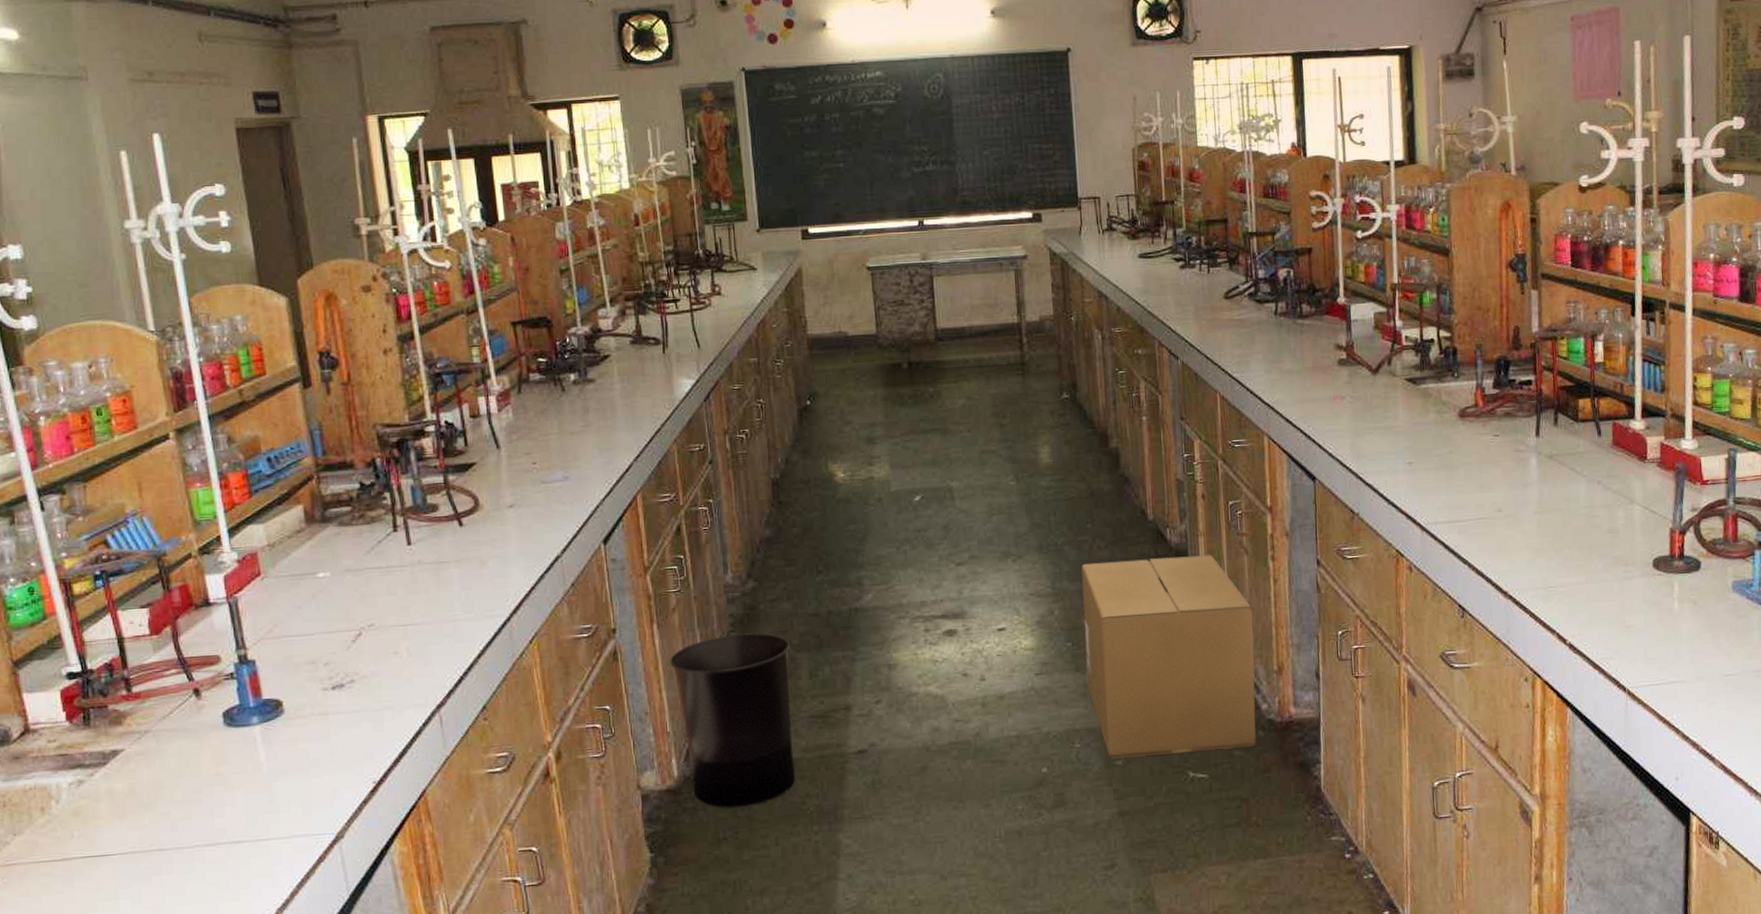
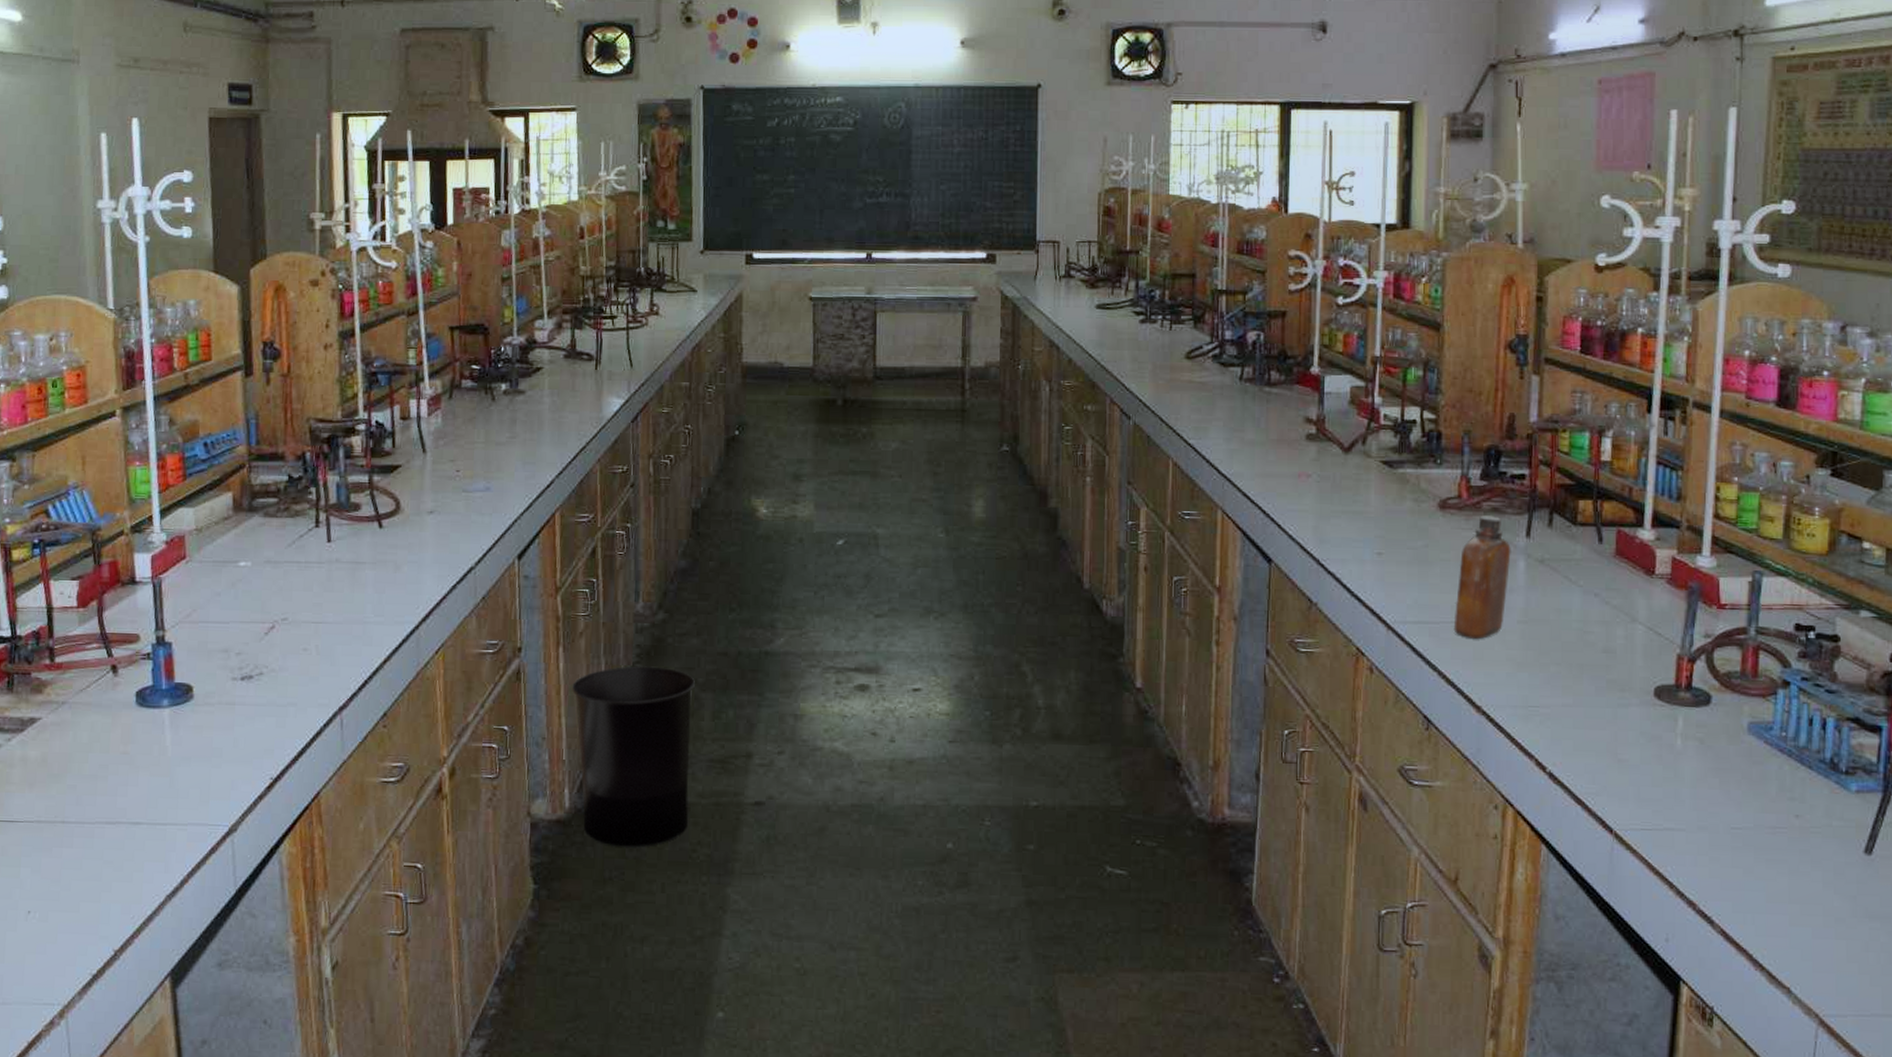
box: present [1081,555,1256,759] -> none [1004,628,1190,846]
flask: none [1478,420,1524,532] -> present [1453,515,1511,639]

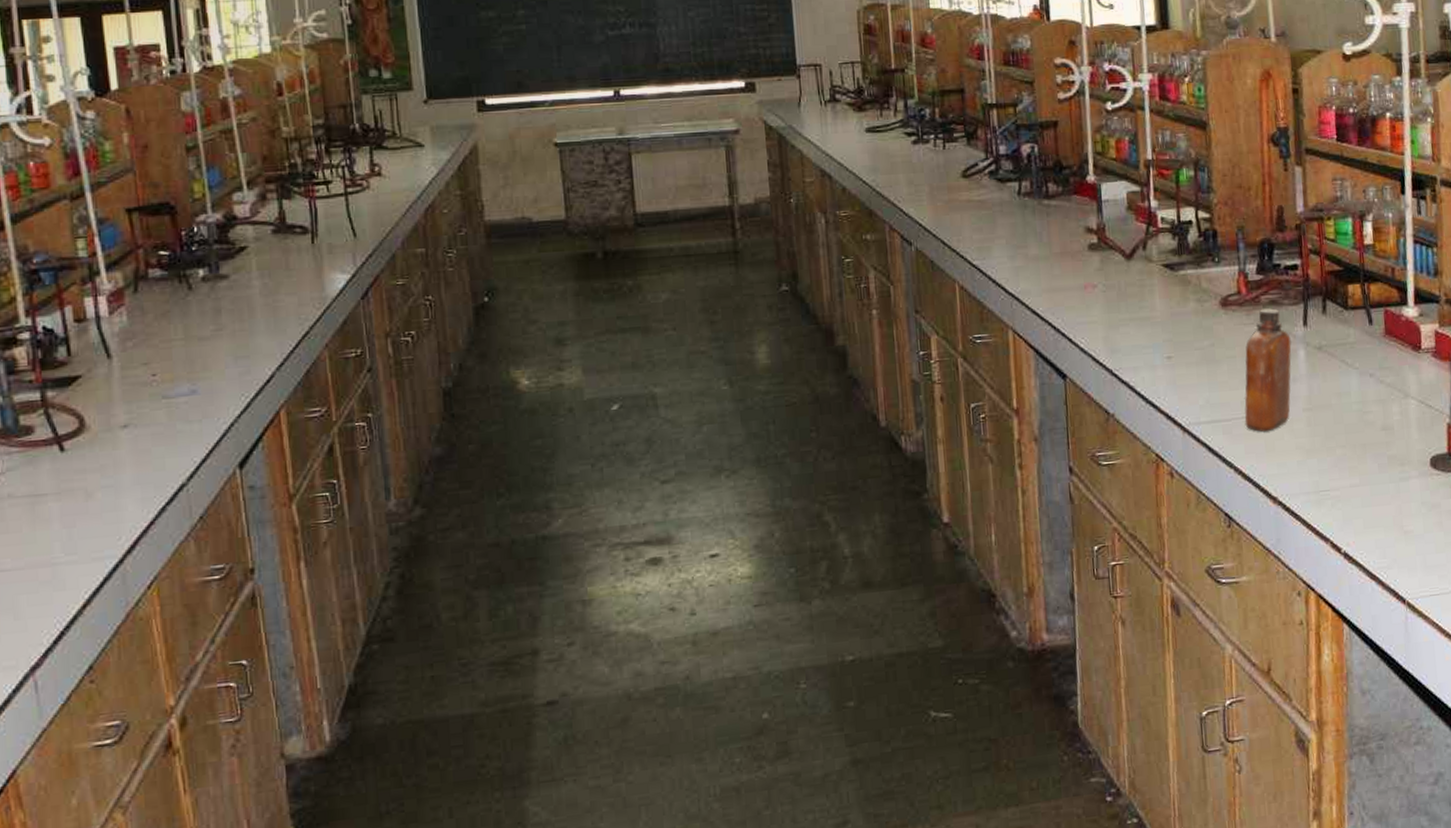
waste bin: present [572,666,695,847] -> none [320,568,472,776]

